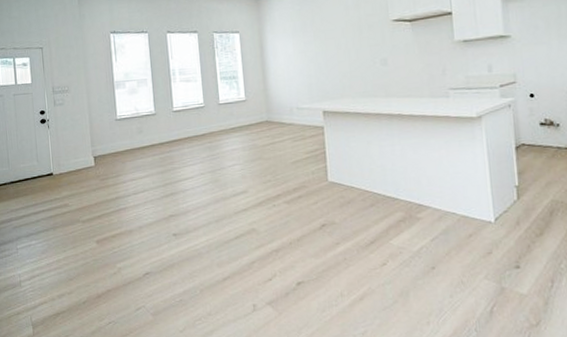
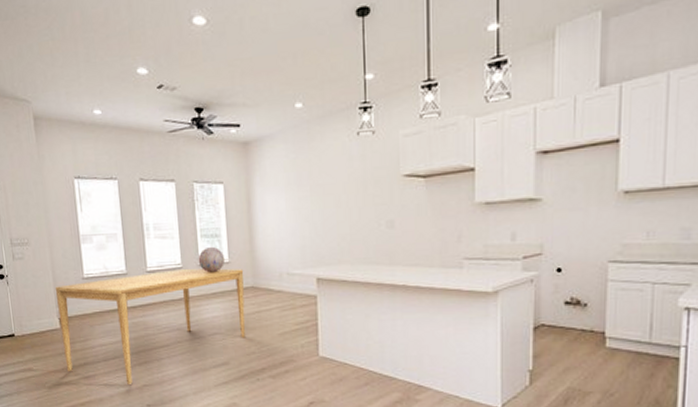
dining table: none [91,106,262,215] -> present [55,268,245,384]
decorative globe: none [218,87,242,111] -> present [198,246,226,273]

